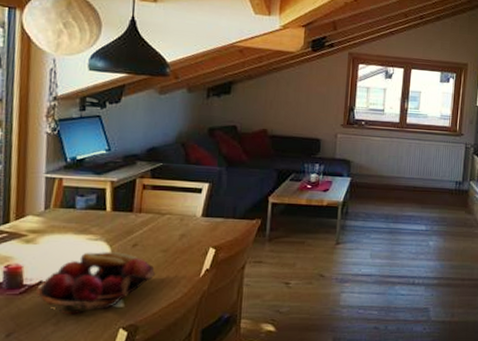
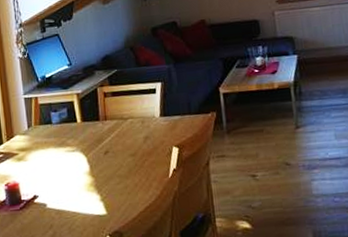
fruit basket: present [36,252,156,315] -> none [33,161,129,226]

